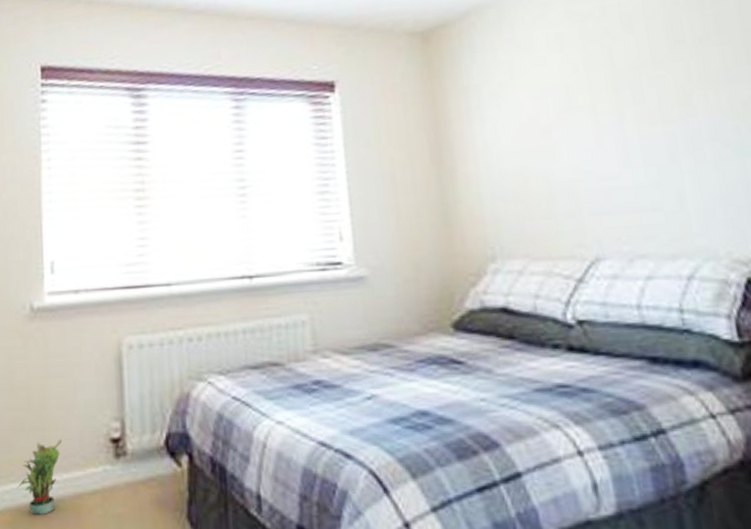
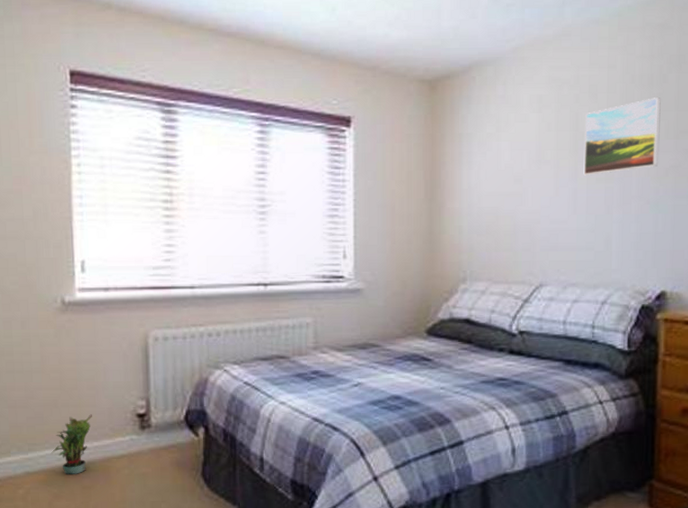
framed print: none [621,18,732,120] -> present [583,97,661,176]

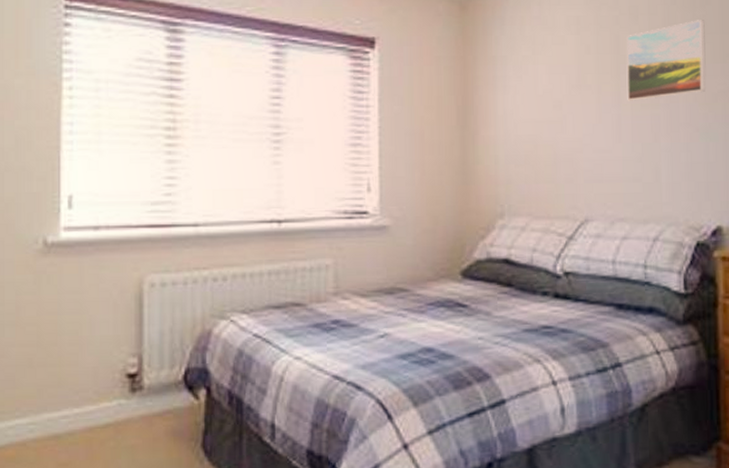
potted plant: present [50,414,92,474] -> none [21,375,73,449]

